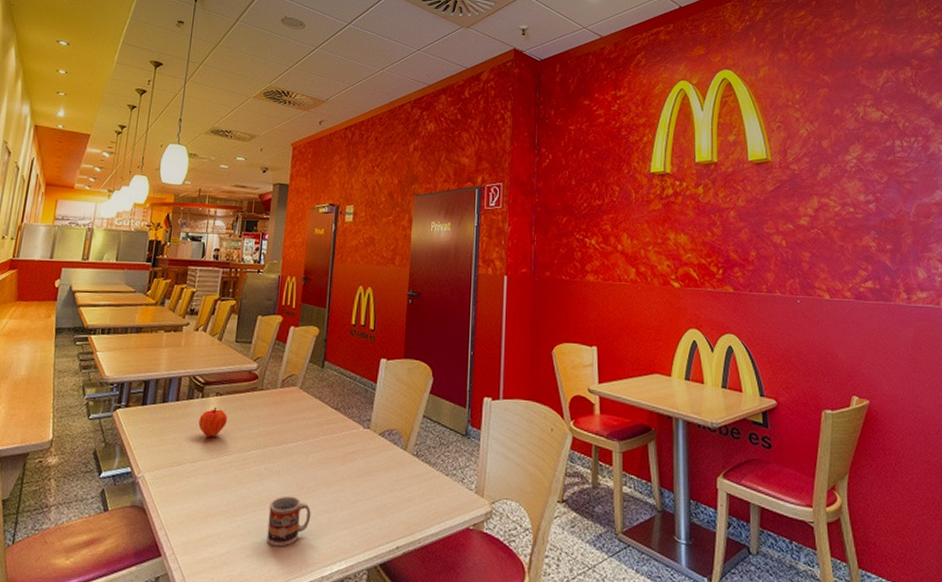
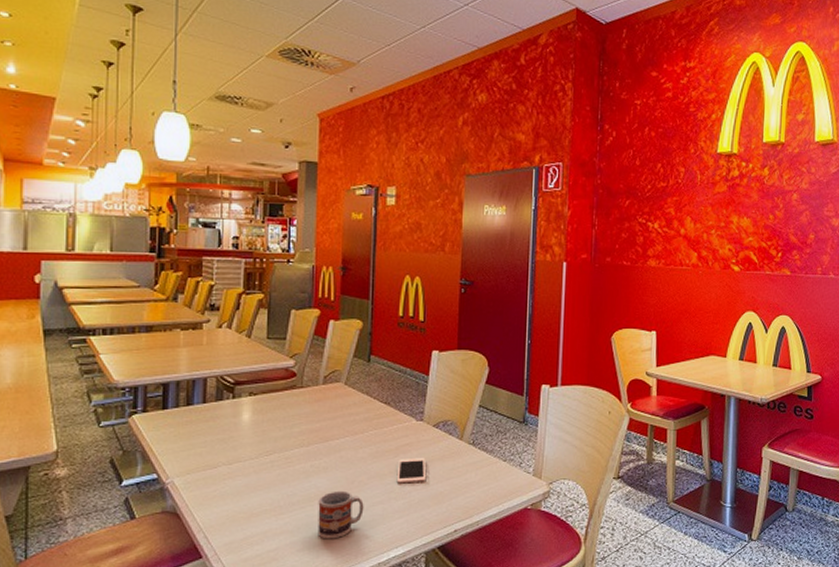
fruit: present [198,406,227,437] -> none [232,407,264,438]
cell phone: none [342,466,371,493] -> present [396,457,427,484]

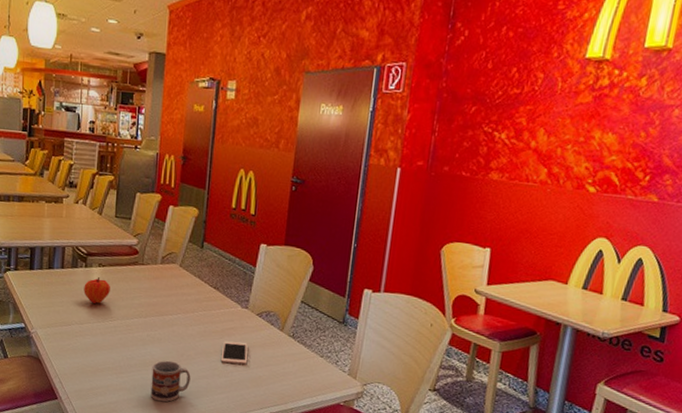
fruit: none [232,407,264,438] -> present [84,276,110,304]

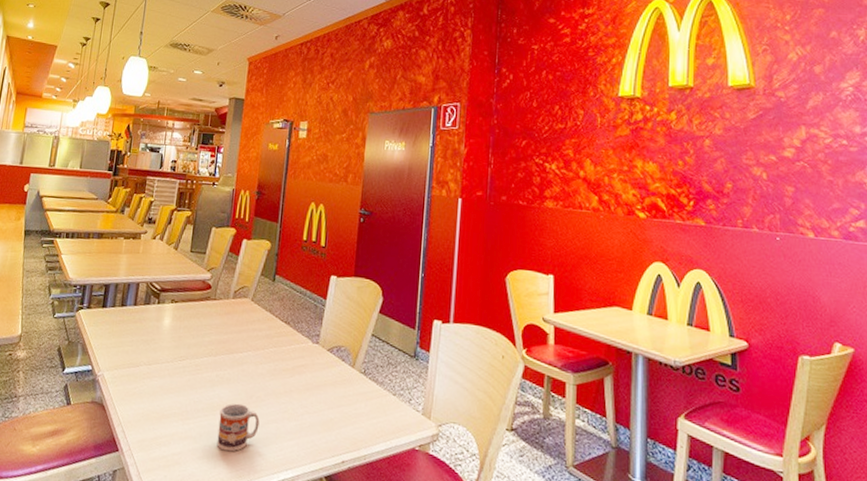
fruit: present [84,276,110,304] -> none [154,313,182,342]
cell phone: present [220,340,248,365] -> none [290,379,319,406]

